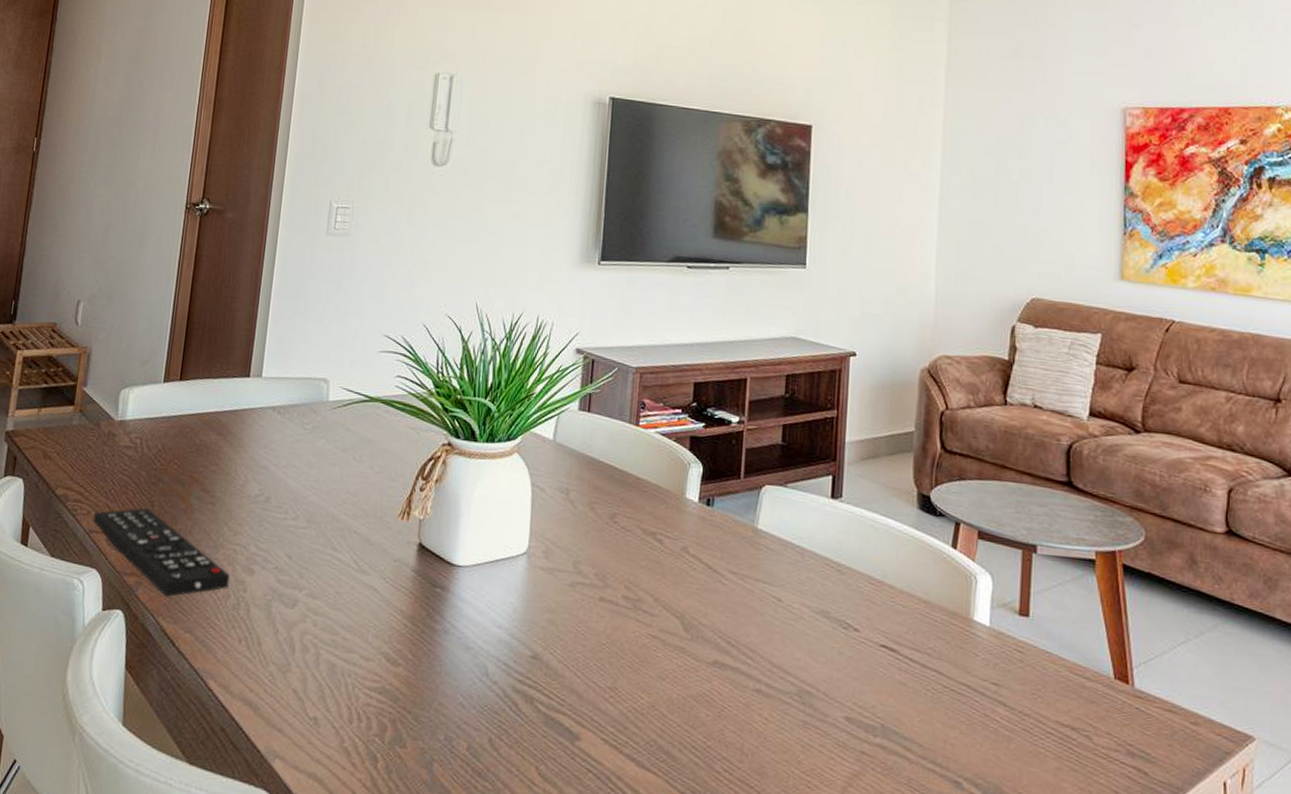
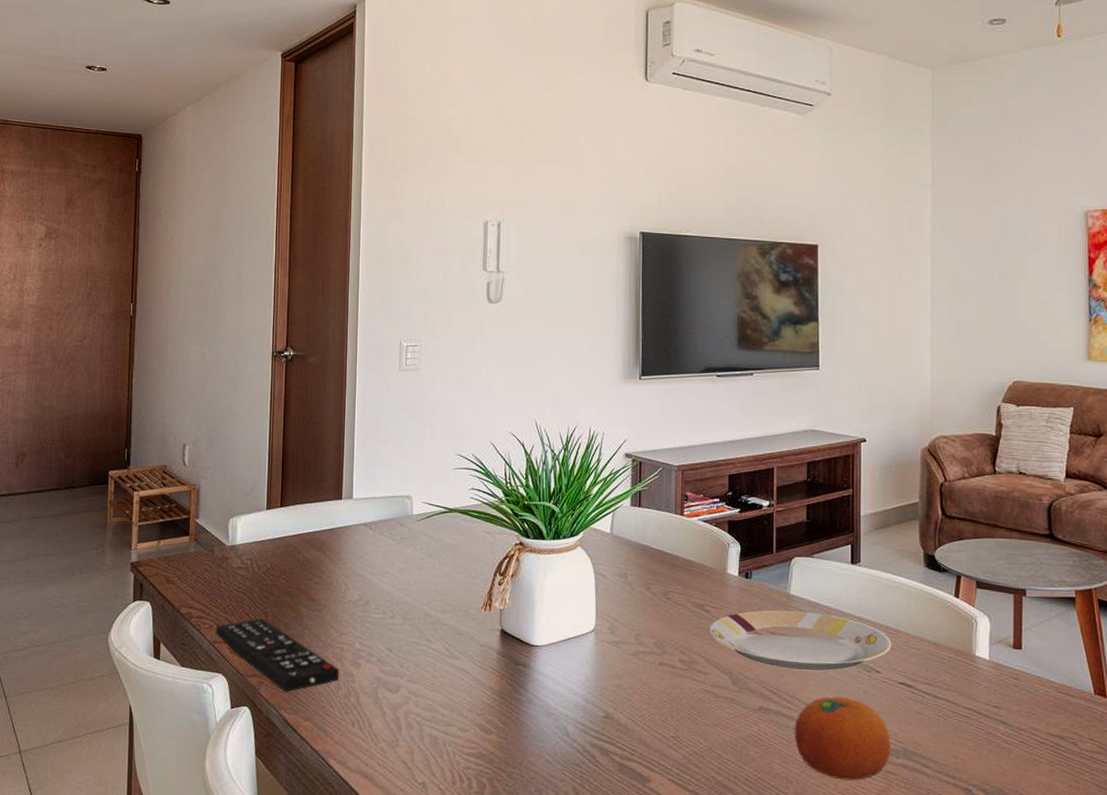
plate: none [660,544,875,624] -> present [709,610,892,672]
fruit: none [753,654,868,760] -> present [794,696,891,781]

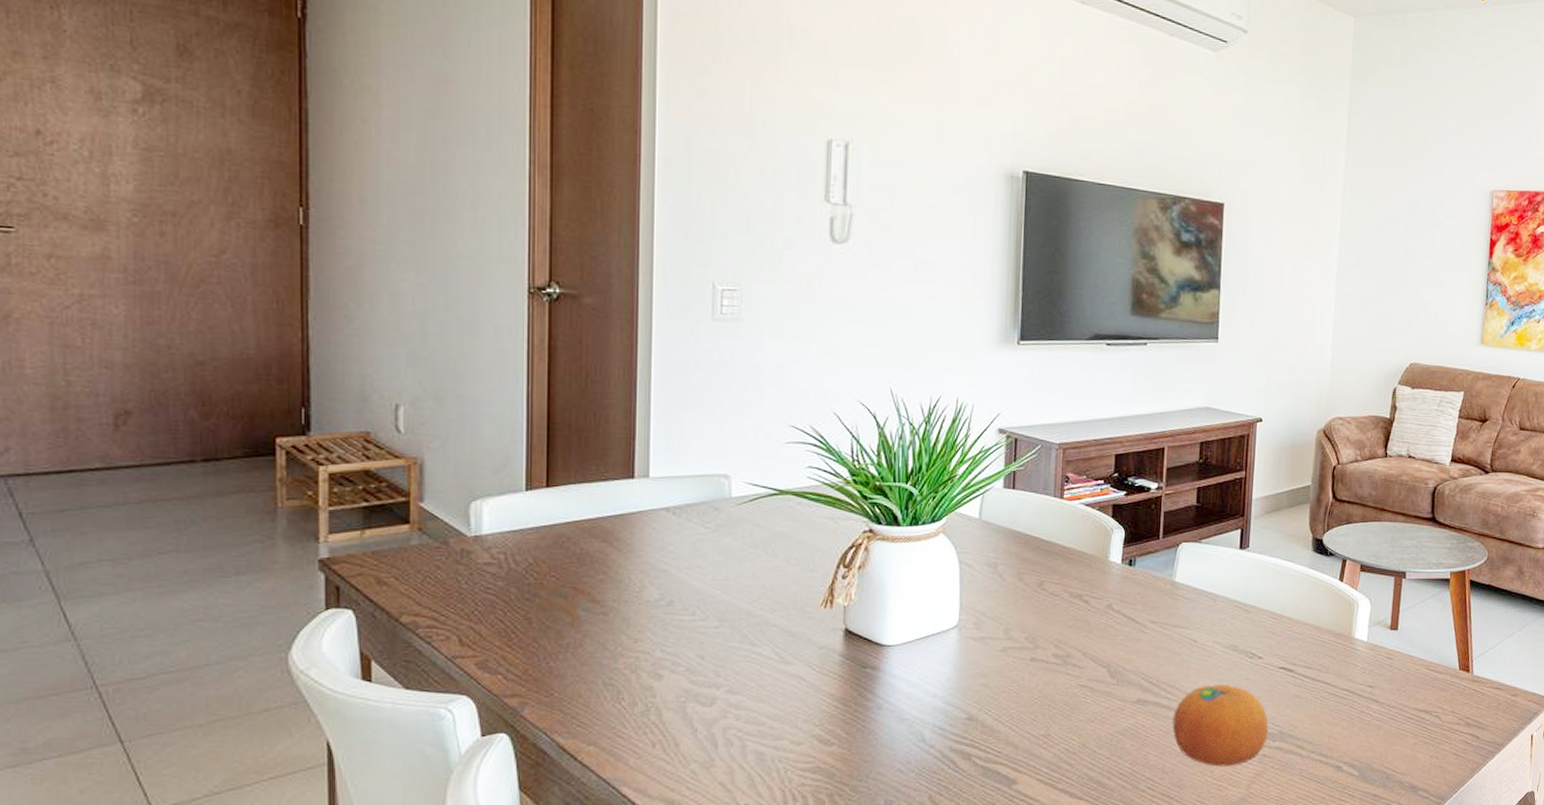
remote control: present [215,618,339,692] -> none [454,626,634,713]
plate: present [709,610,892,672] -> none [1087,598,1275,660]

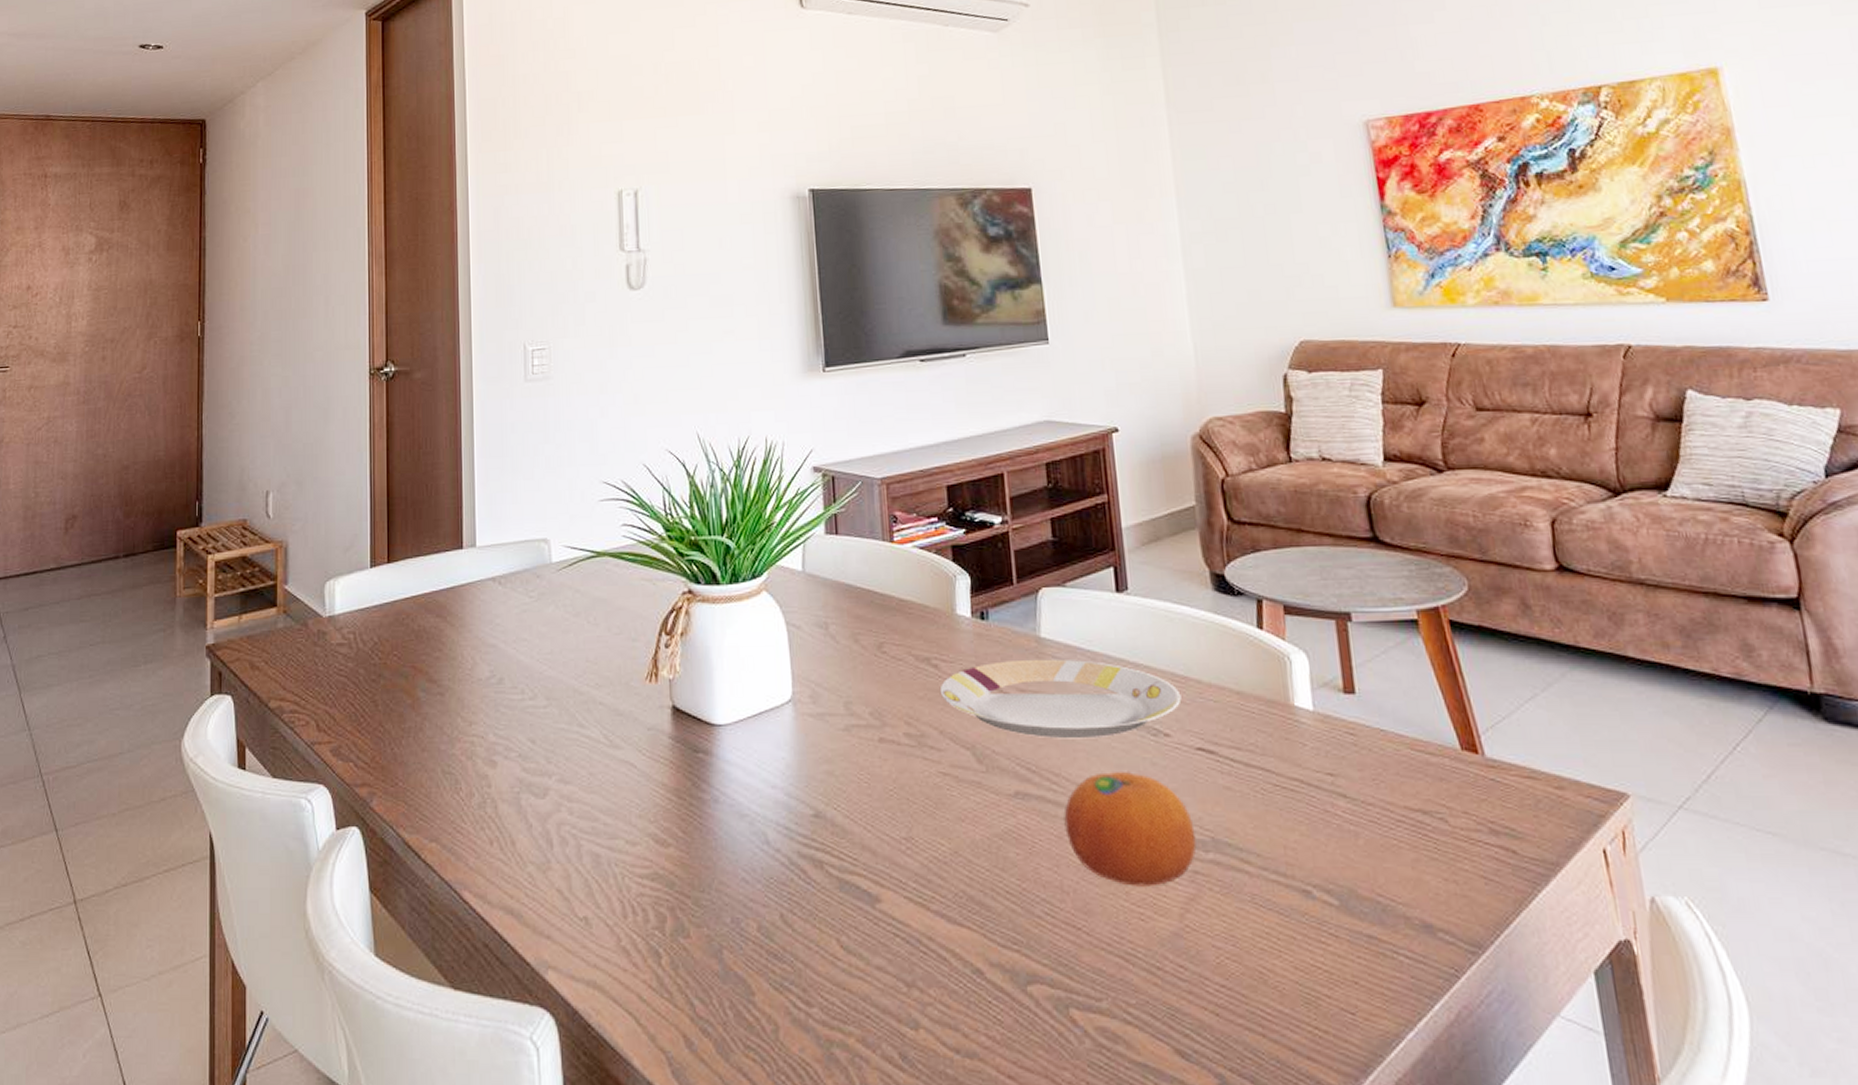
plate: none [1087,598,1275,660] -> present [939,658,1182,739]

